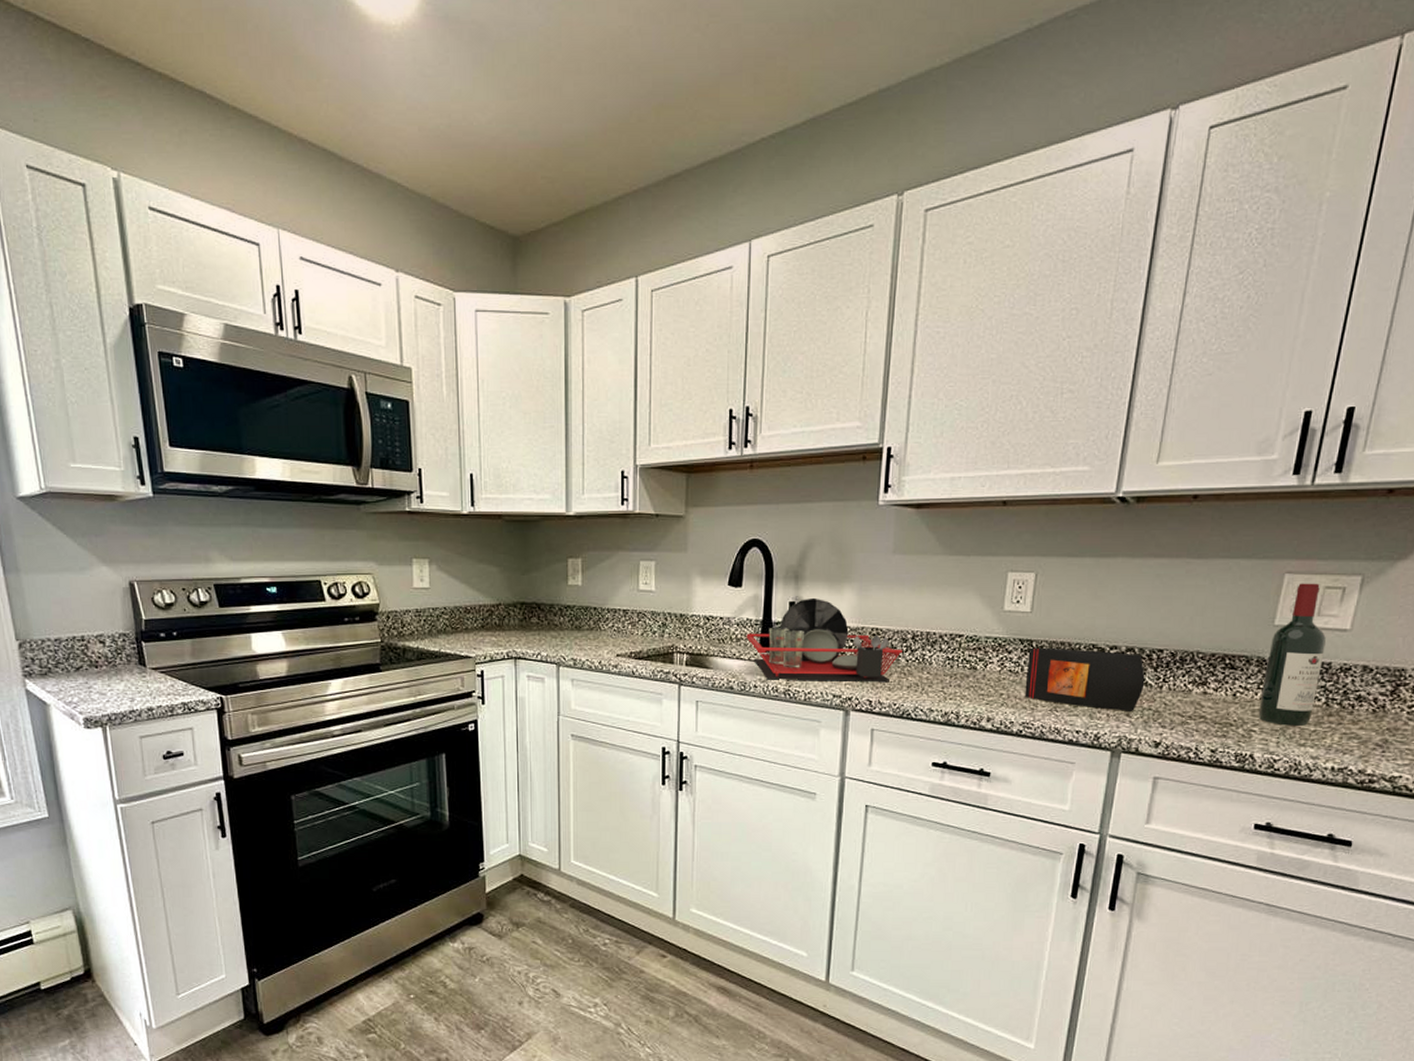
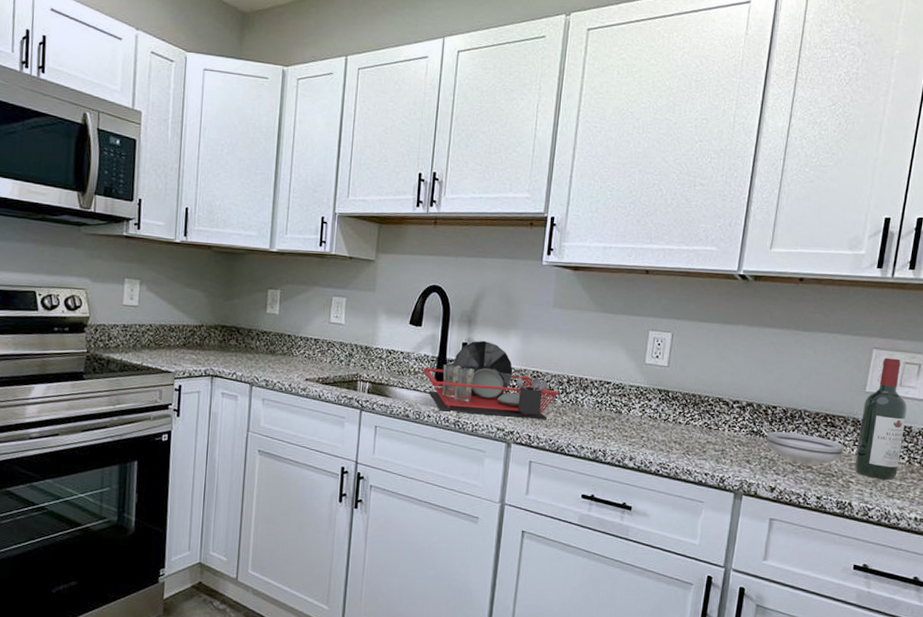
food package: present [1024,647,1145,713] -> none [662,397,762,460]
bowl: none [1150,679,1247,715] -> present [766,431,845,466]

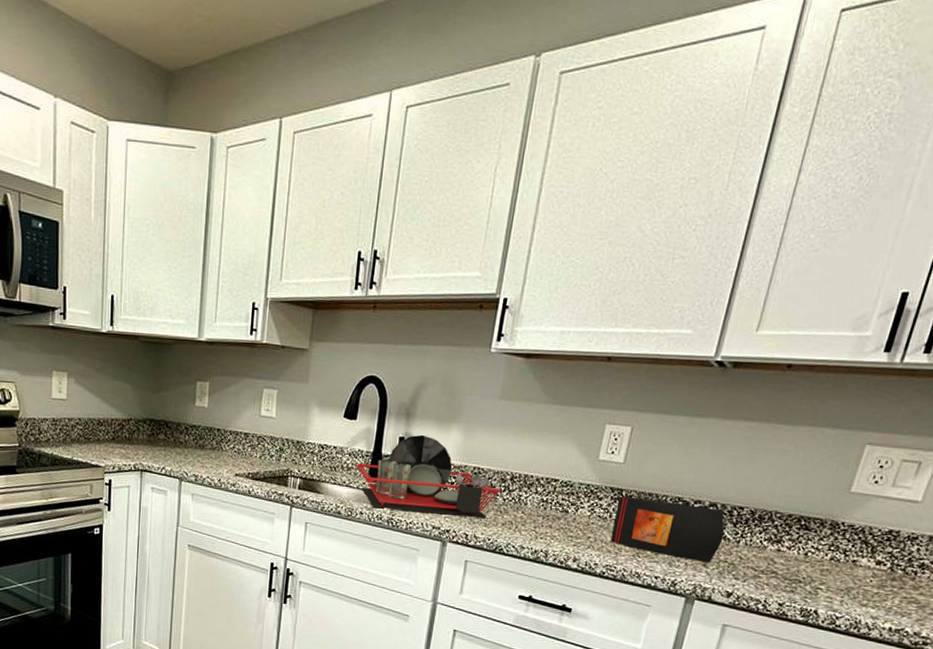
food package: none [662,397,762,460] -> present [610,496,725,563]
bowl: present [766,431,845,466] -> none [727,534,818,571]
wine bottle: present [854,358,907,481] -> none [826,454,898,589]

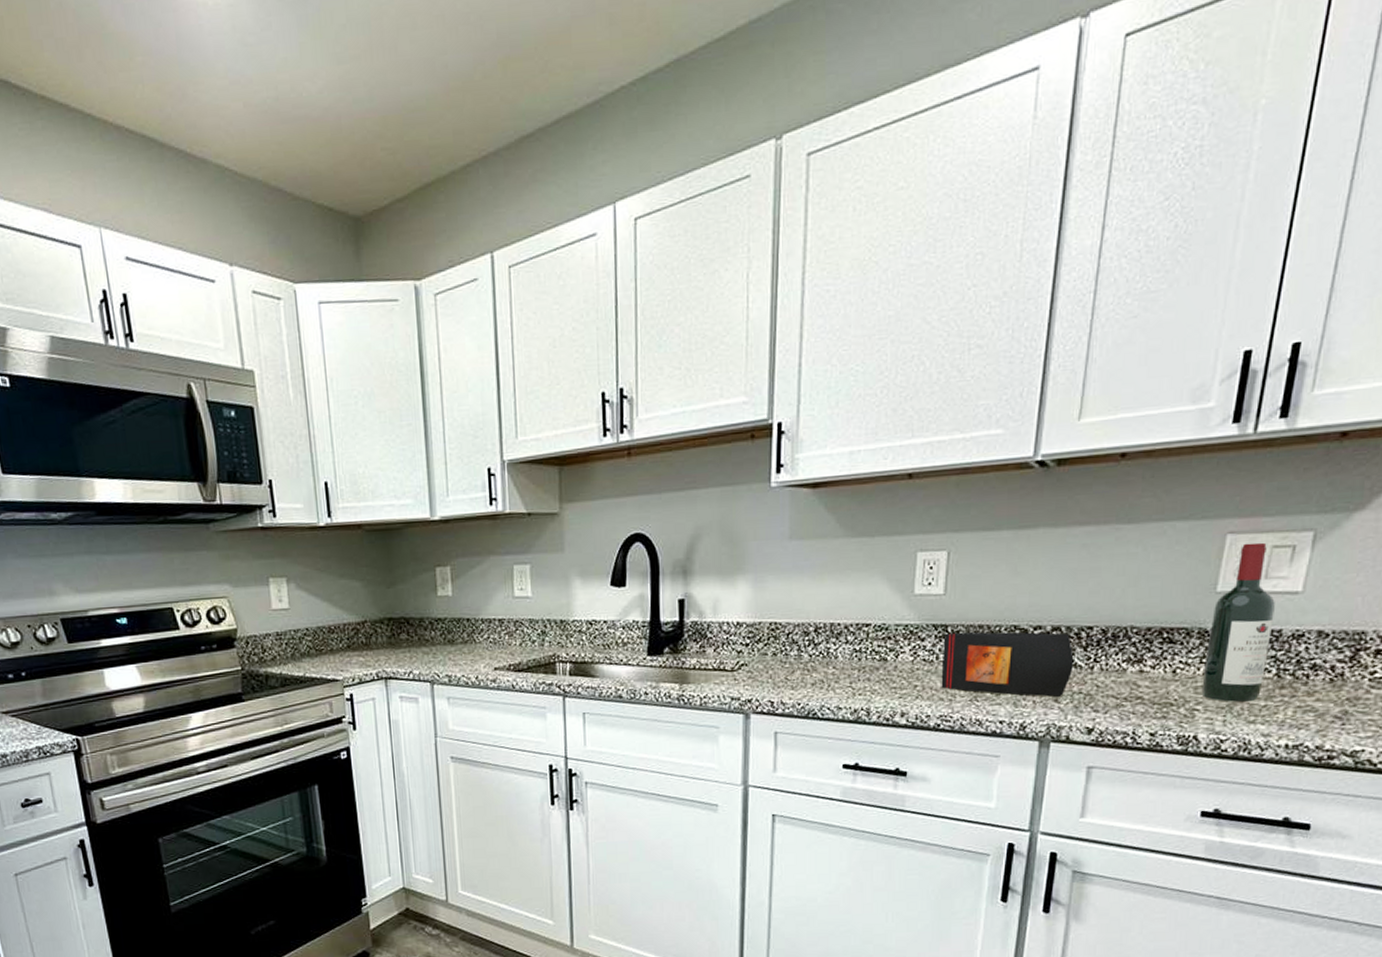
dish rack: present [356,434,501,518] -> none [633,593,805,686]
wine bottle: none [826,454,898,589] -> present [1201,542,1275,703]

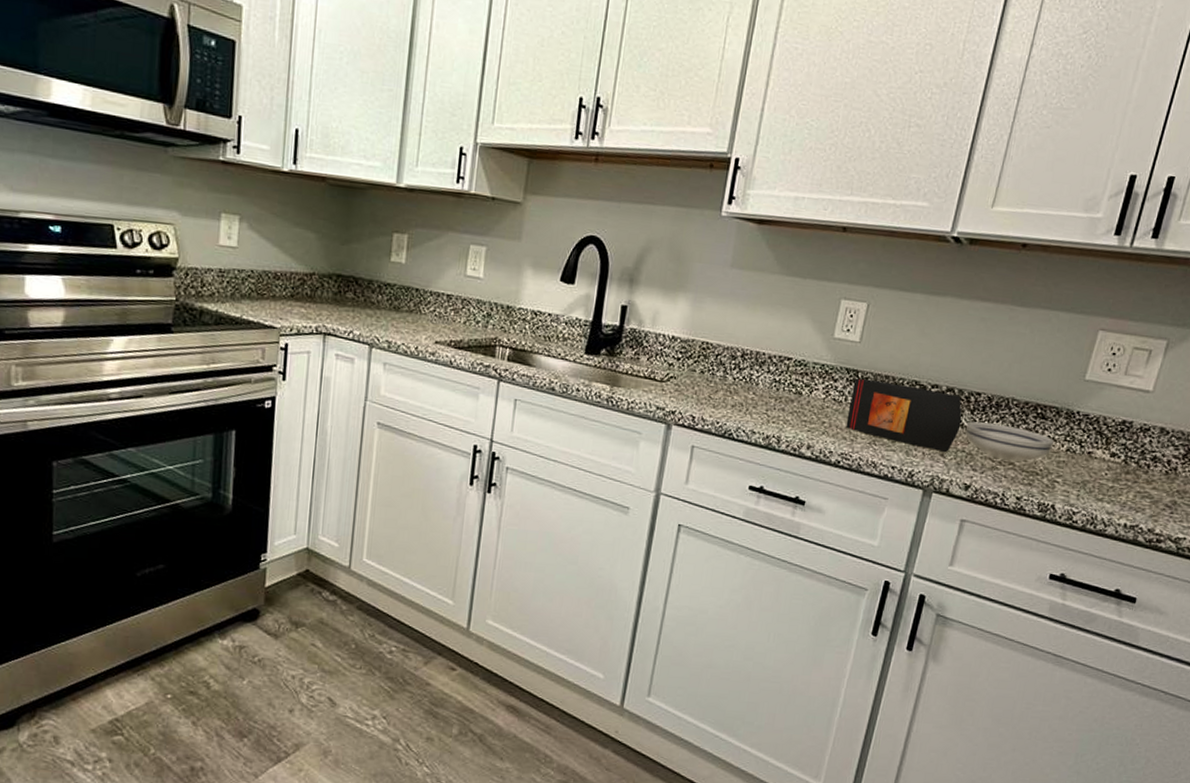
bowl: none [1079,657,1188,696] -> present [965,421,1055,463]
wine bottle: present [1201,542,1275,703] -> none [1062,341,1131,482]

